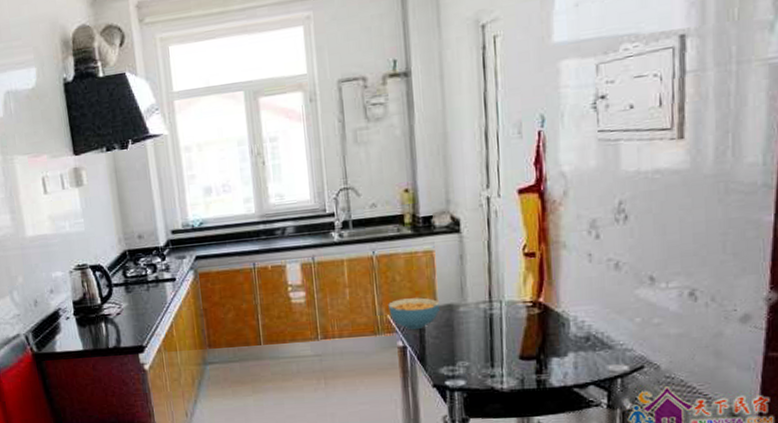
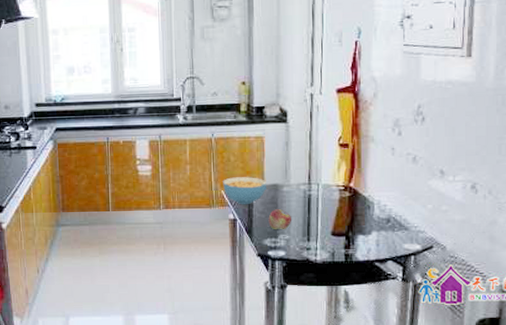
fruit: none [443,332,471,356] -> present [268,209,291,230]

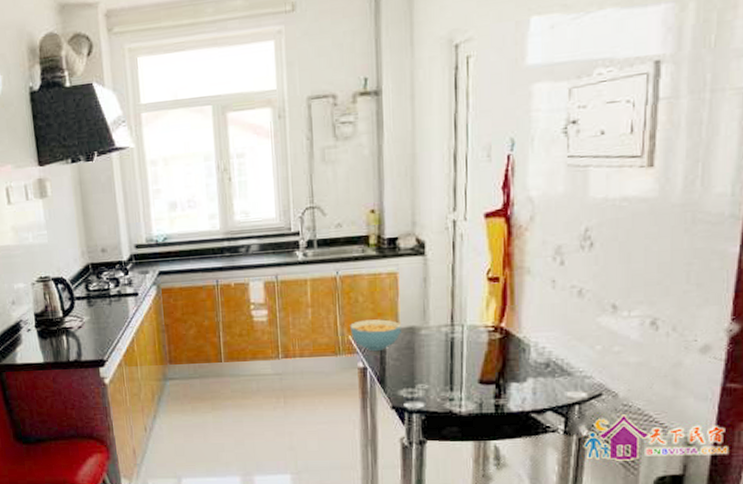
fruit: present [268,209,291,230] -> none [404,355,431,379]

